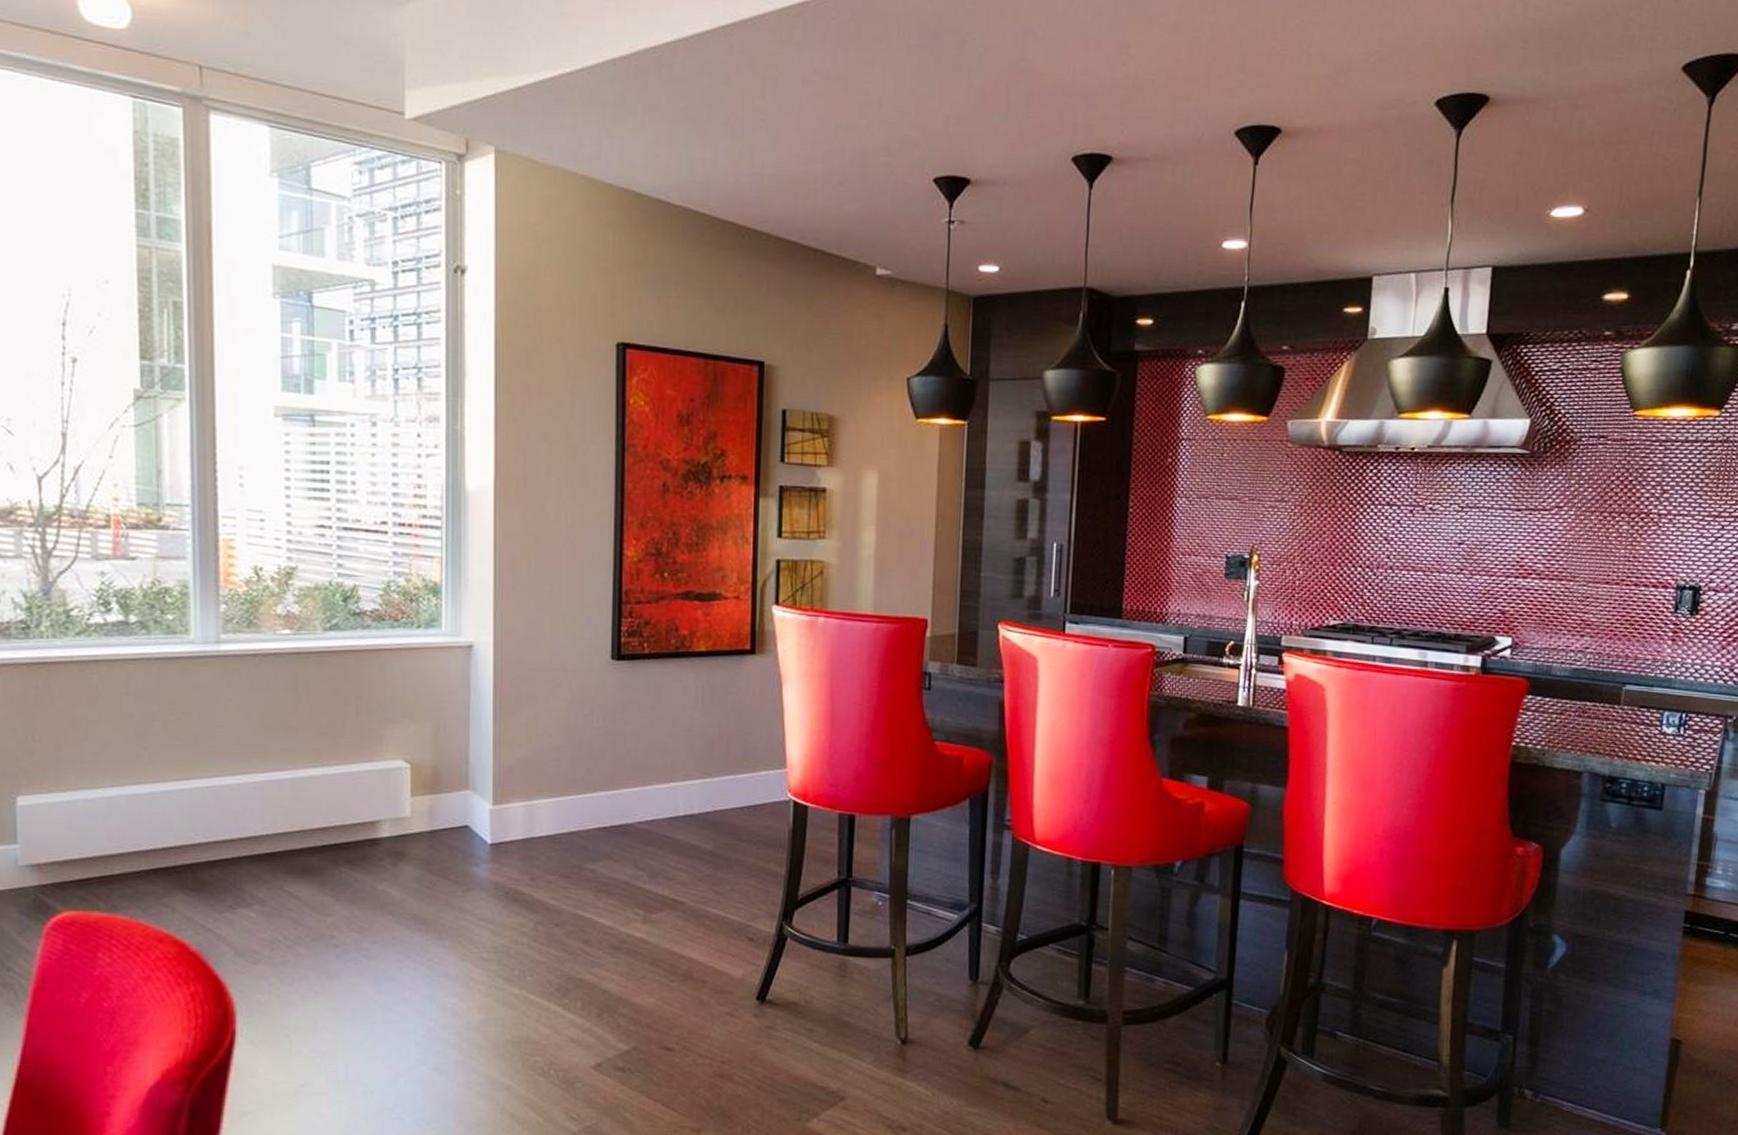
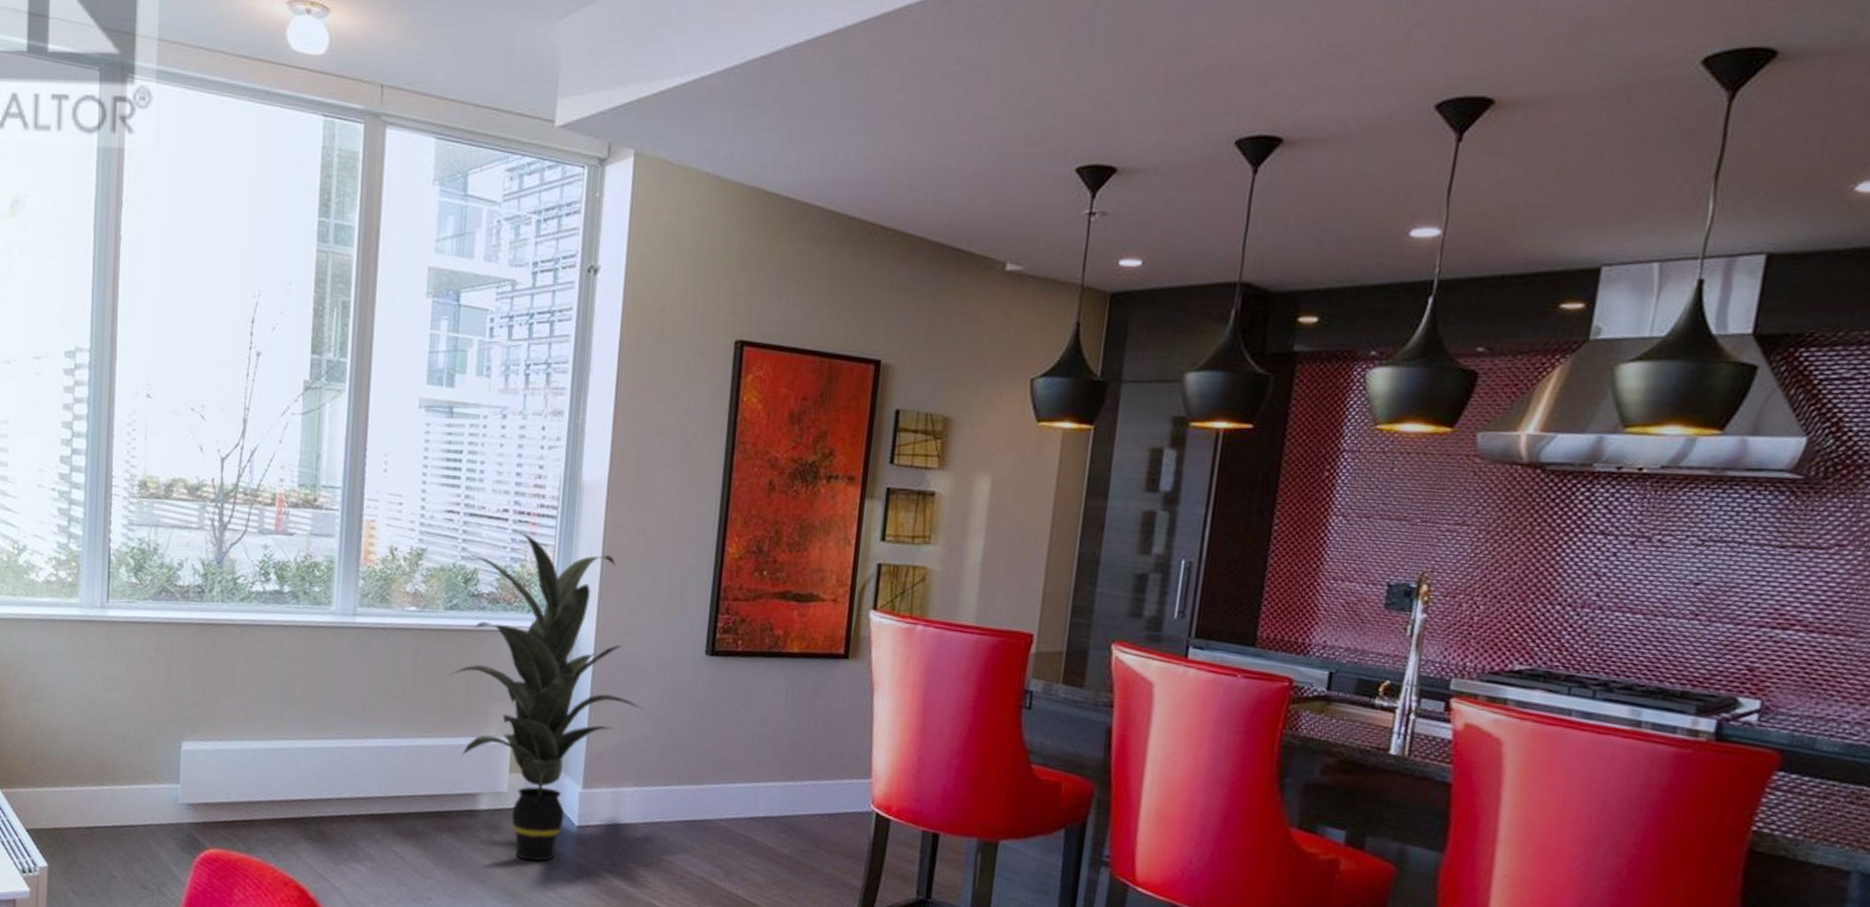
indoor plant: none [334,543,553,885] -> present [449,530,645,862]

